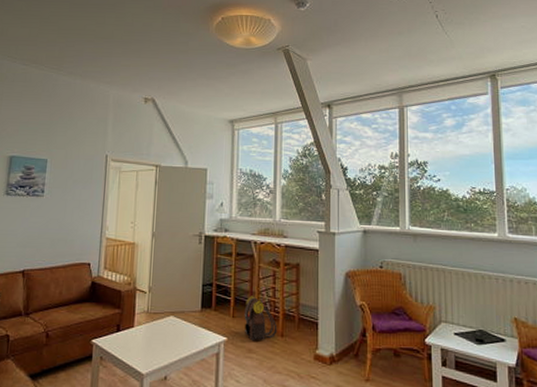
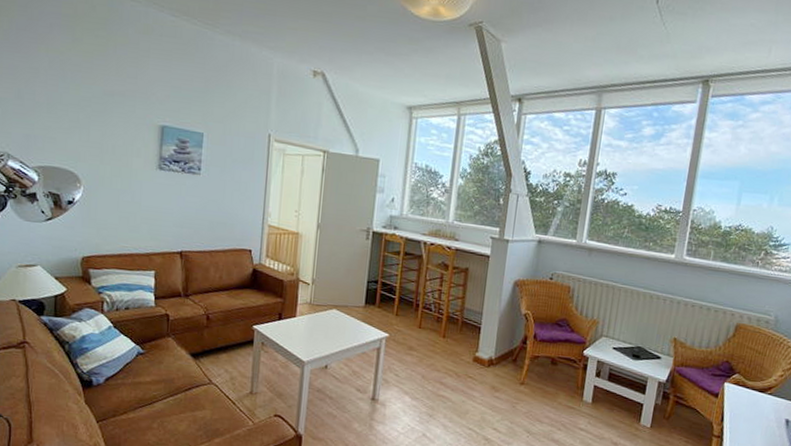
backpack: present [244,296,278,341] -> none [407,296,440,340]

